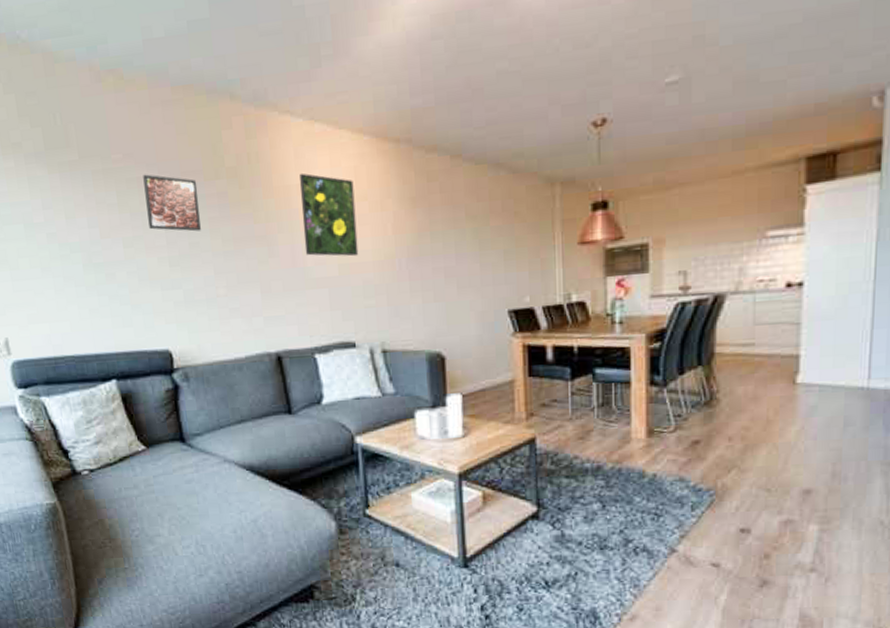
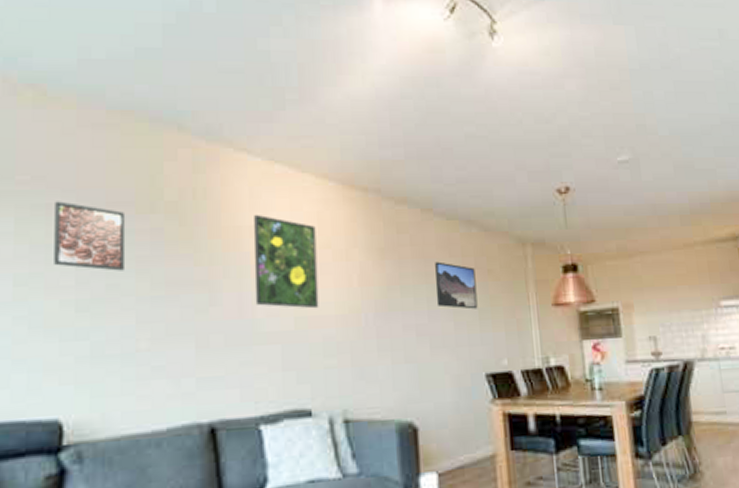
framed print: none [463,206,503,251] -> present [435,261,478,310]

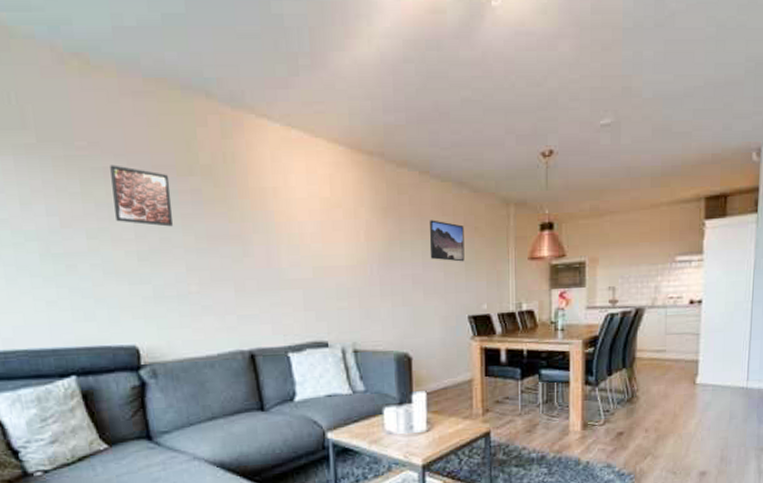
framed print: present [253,214,319,309] -> none [276,176,333,260]

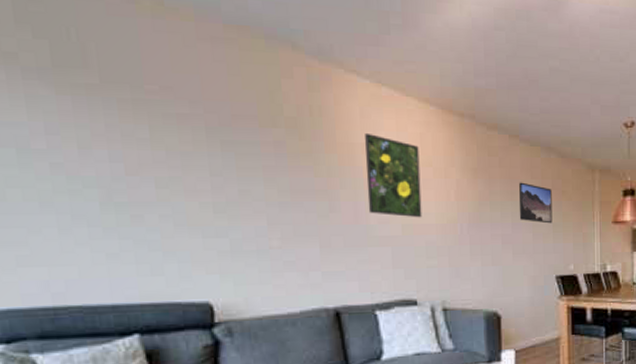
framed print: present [110,165,173,227] -> none [184,111,253,179]
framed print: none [276,176,333,260] -> present [365,132,422,218]

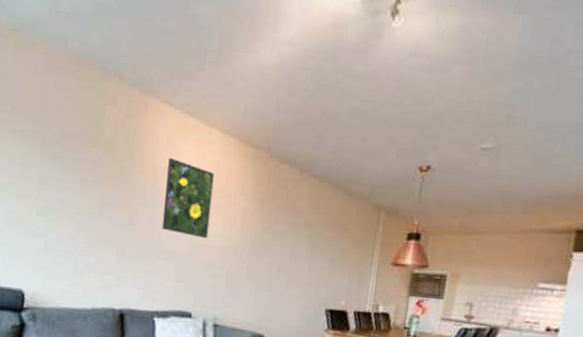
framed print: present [519,182,553,224] -> none [298,215,334,258]

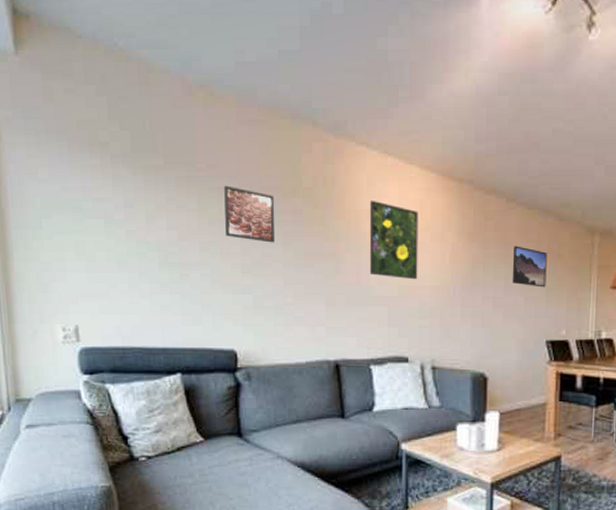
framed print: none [24,128,76,189] -> present [224,185,275,243]
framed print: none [298,215,334,258] -> present [512,246,547,288]

